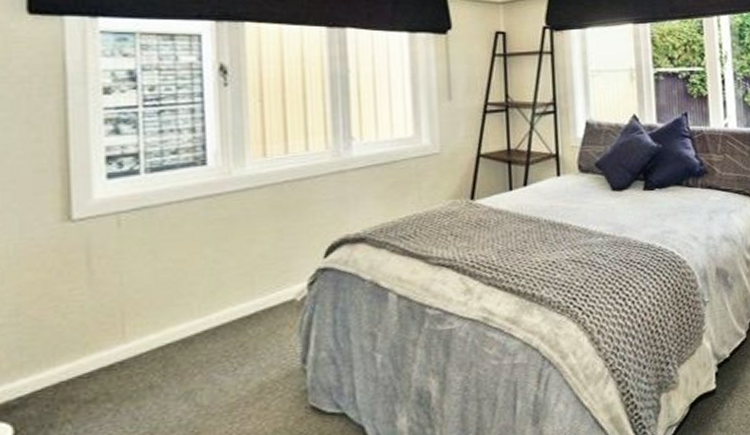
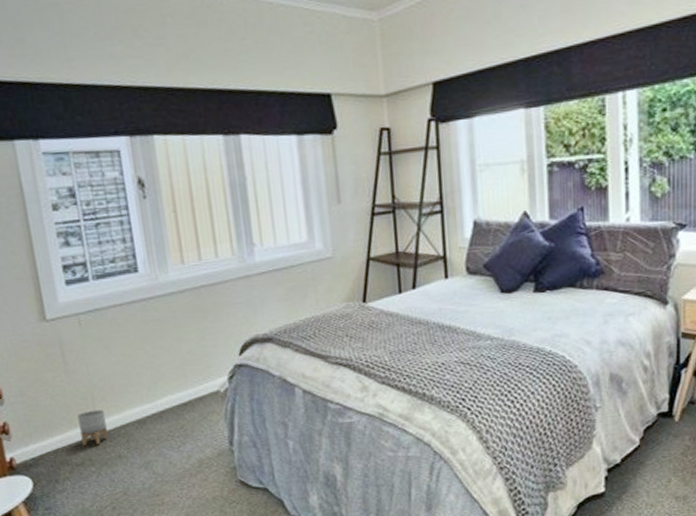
planter: none [97,328,138,375] -> present [77,409,109,445]

